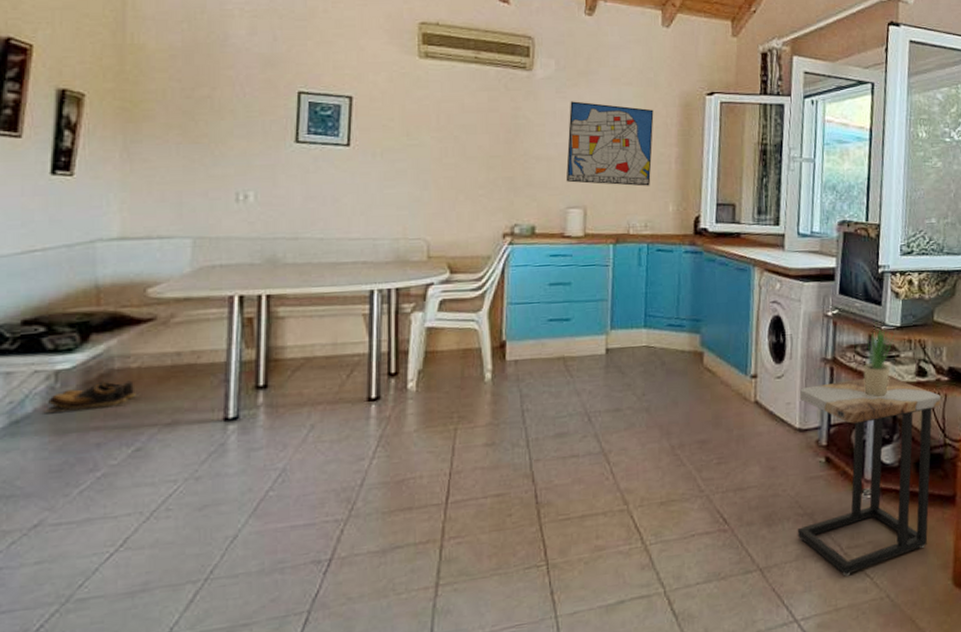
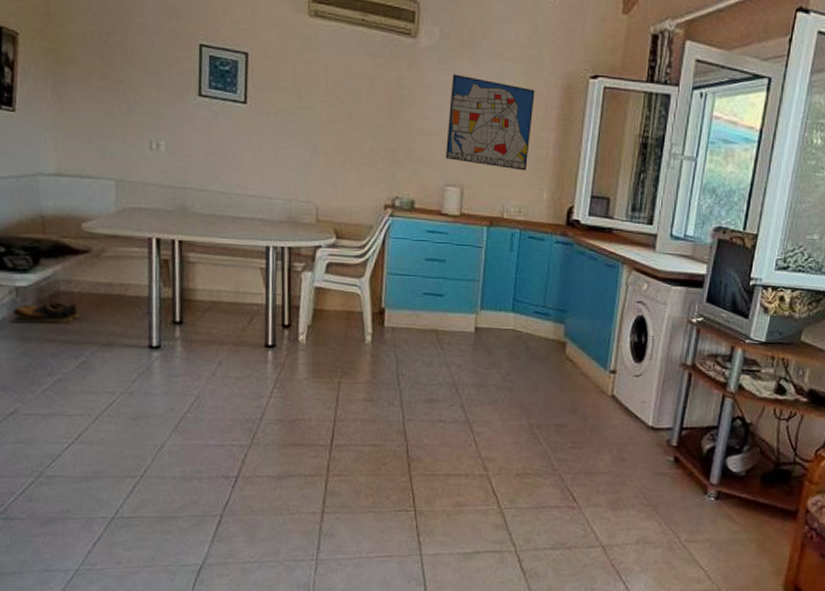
side table: present [797,376,941,576] -> none [640,388,797,566]
potted plant: present [863,321,895,398] -> none [720,333,758,409]

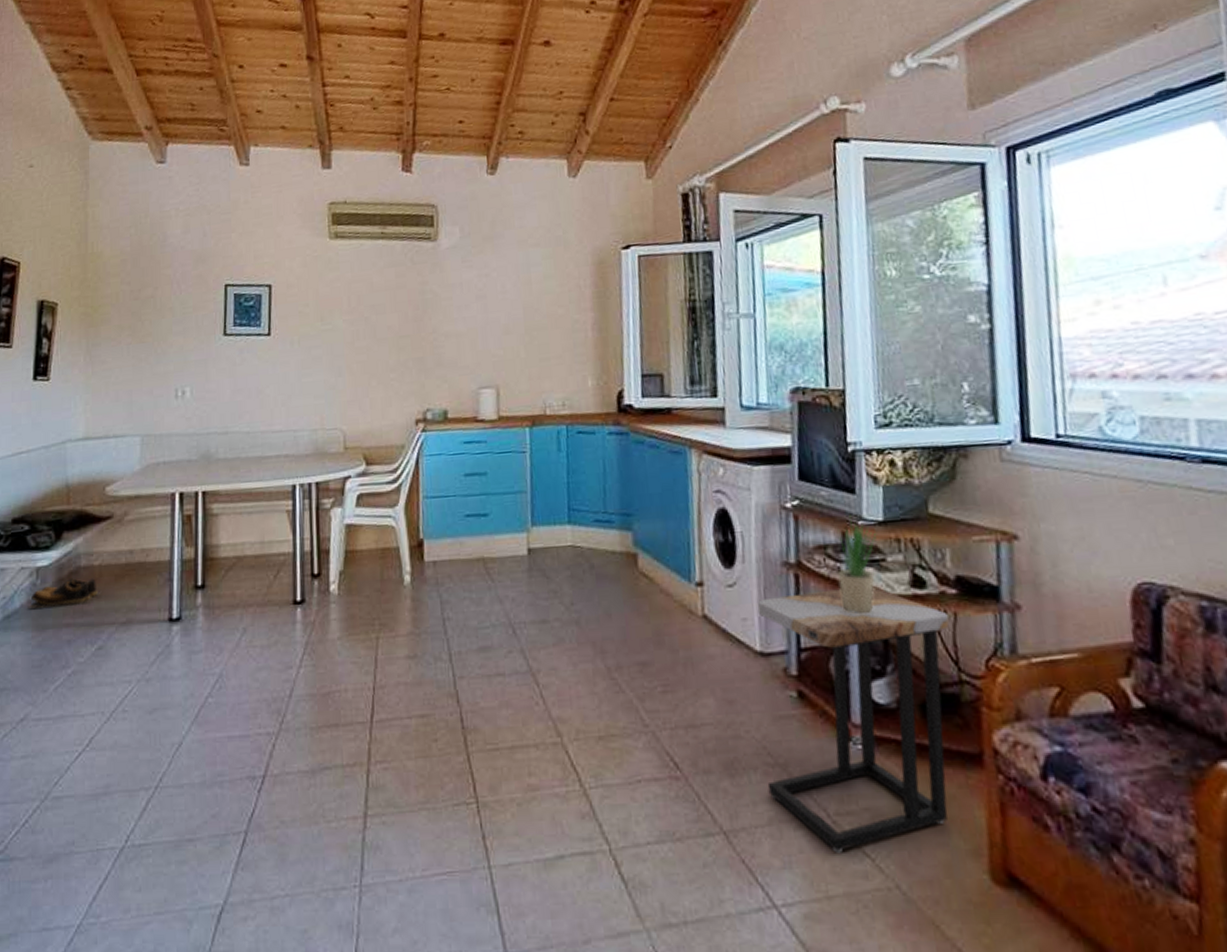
wall art: present [445,74,535,171] -> none [476,269,566,360]
side table: none [640,388,797,566] -> present [757,586,949,853]
potted plant: none [720,333,758,409] -> present [837,514,877,615]

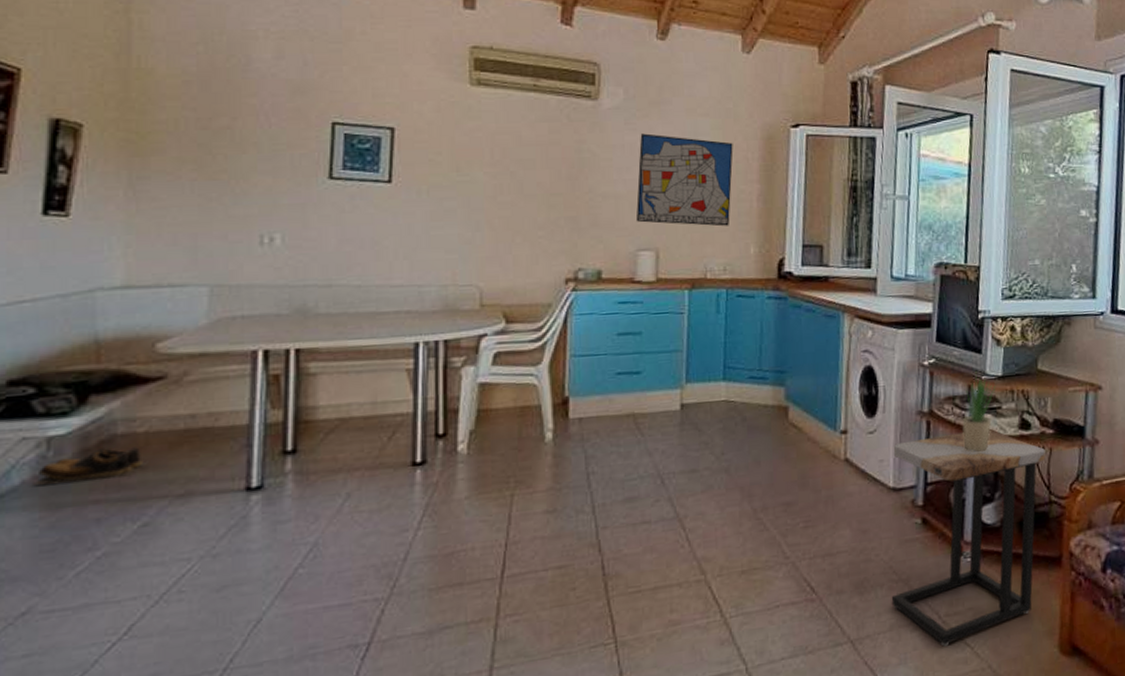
wall art: none [476,269,566,360] -> present [635,133,733,227]

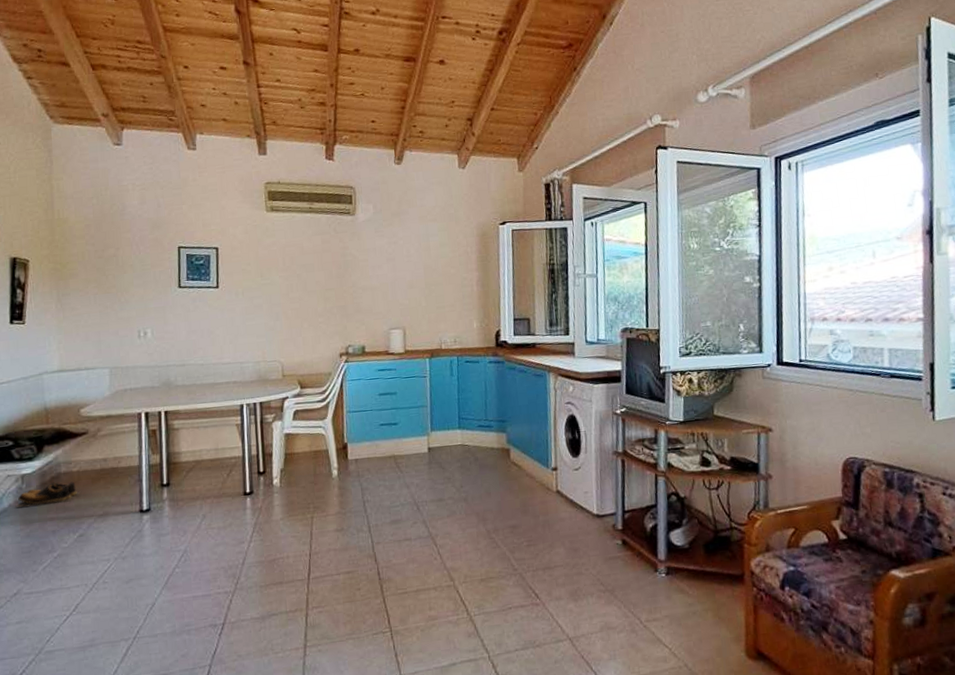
wall art: present [635,133,733,227] -> none [386,238,457,308]
side table: present [891,429,1046,647] -> none [595,466,725,647]
potted plant: present [962,370,996,453] -> none [651,417,679,486]

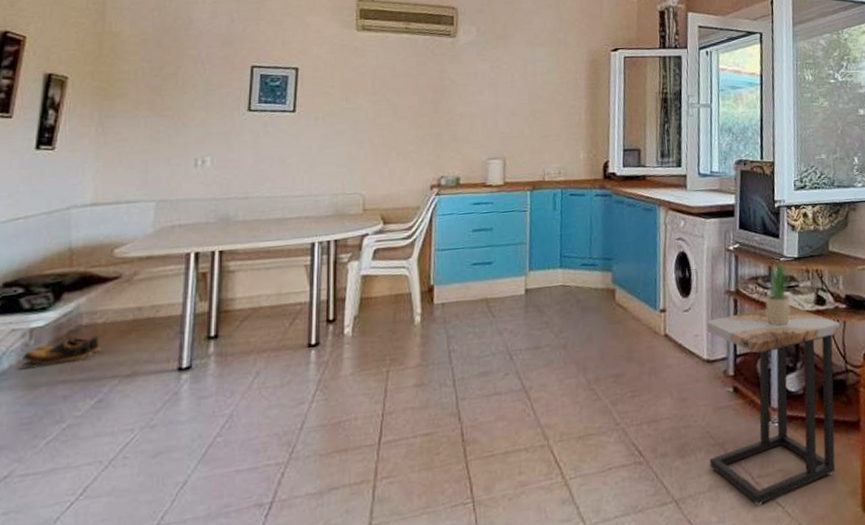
side table: none [595,466,725,647] -> present [706,305,840,506]
potted plant: none [651,417,679,486] -> present [765,253,793,327]

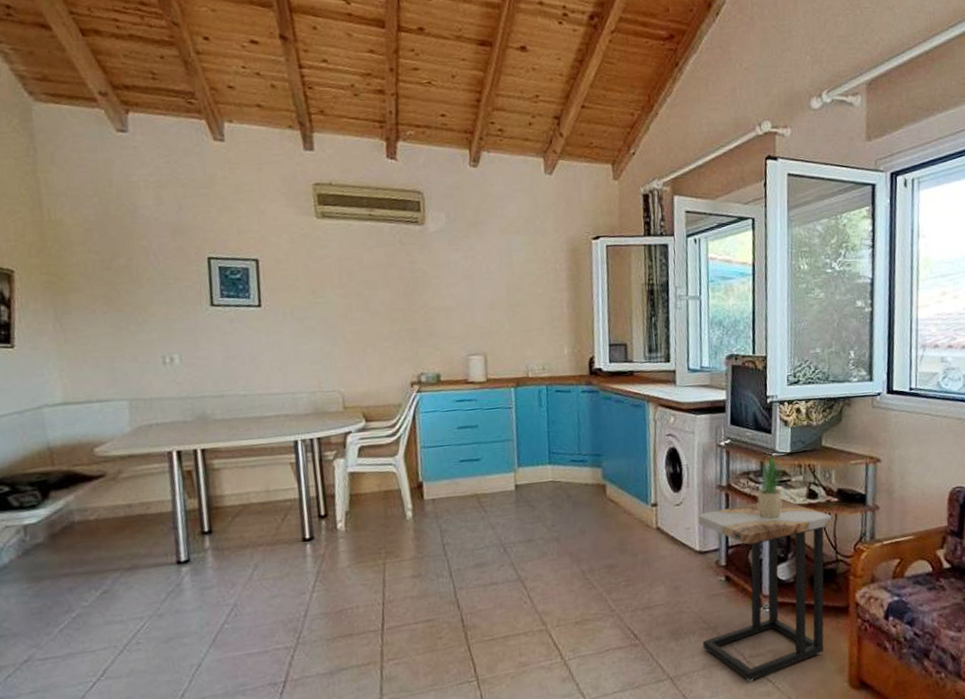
shoes: present [17,335,105,369] -> none [18,531,101,563]

